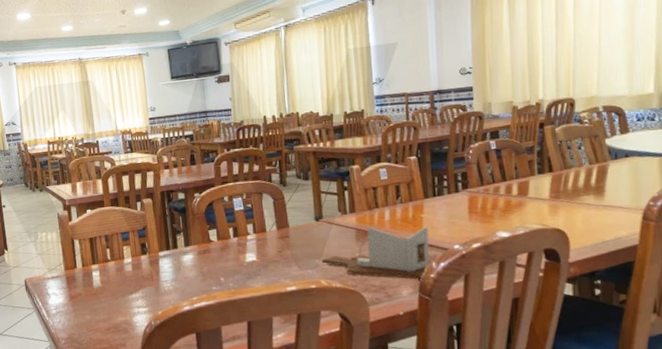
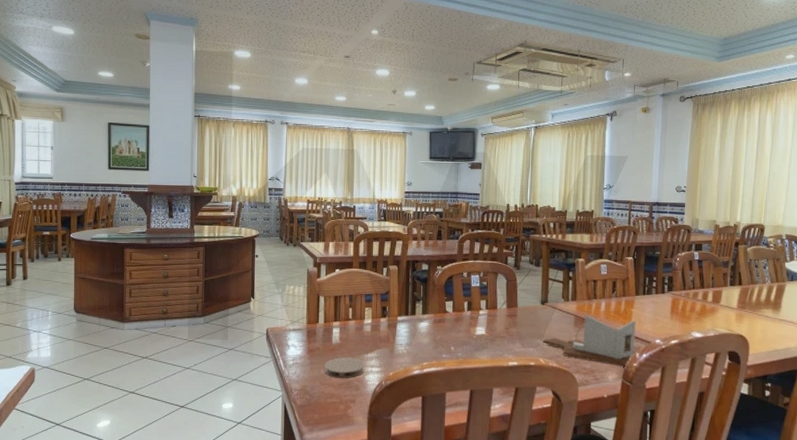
coaster: none [89,300,131,323] -> present [324,357,365,378]

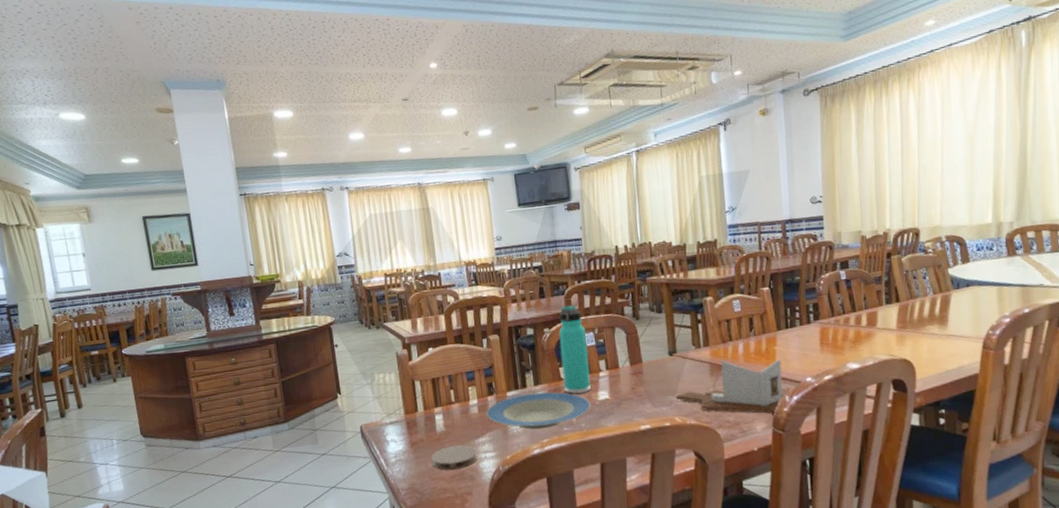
plate: none [377,320,469,353] -> present [486,392,591,430]
thermos bottle: none [448,249,473,327] -> present [558,304,591,394]

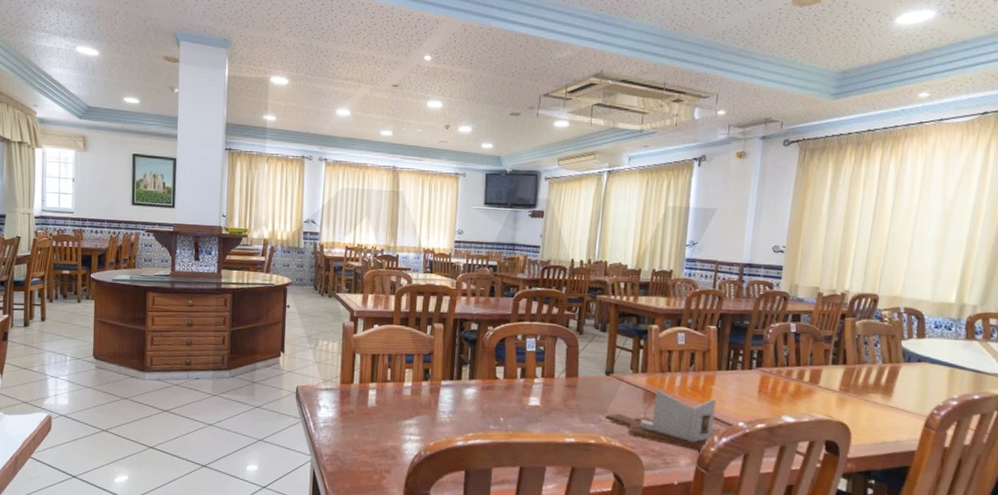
coaster: present [431,445,478,470] -> none [358,422,403,446]
plate: present [486,392,591,430] -> none [418,386,521,423]
thermos bottle: present [558,304,591,394] -> none [497,307,529,396]

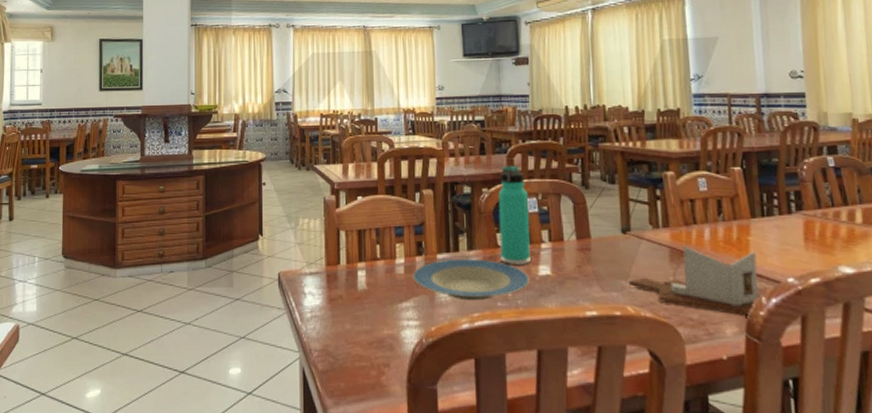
plate: none [418,386,521,423] -> present [413,258,530,301]
thermos bottle: none [497,307,529,396] -> present [498,165,531,266]

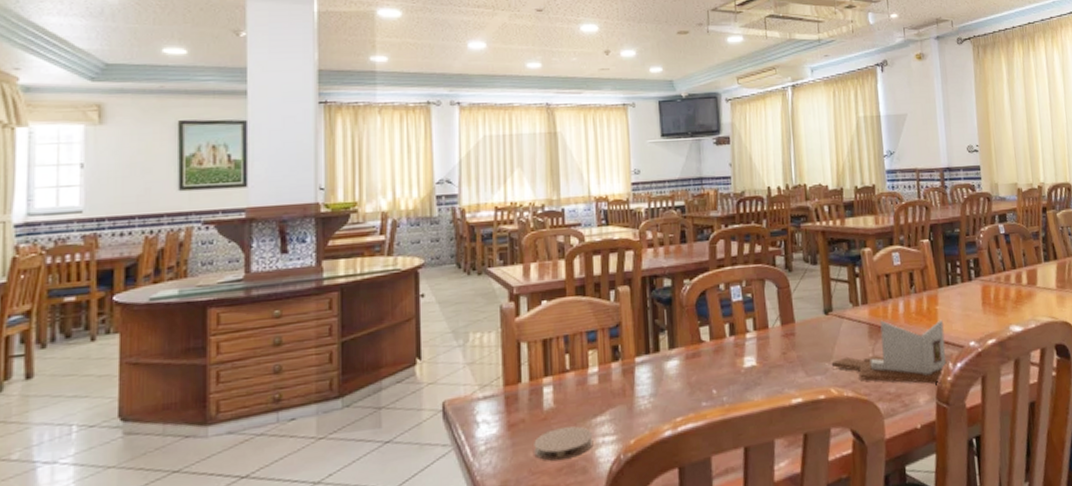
coaster: none [349,308,400,335] -> present [534,426,594,461]
plate: present [413,258,530,301] -> none [608,357,735,405]
thermos bottle: present [498,165,531,266] -> none [700,251,736,360]

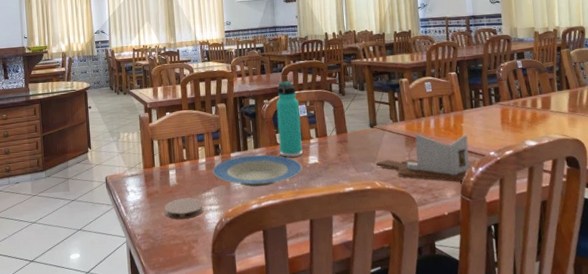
plate: none [608,357,735,405] -> present [212,154,303,187]
thermos bottle: none [700,251,736,360] -> present [276,80,303,158]

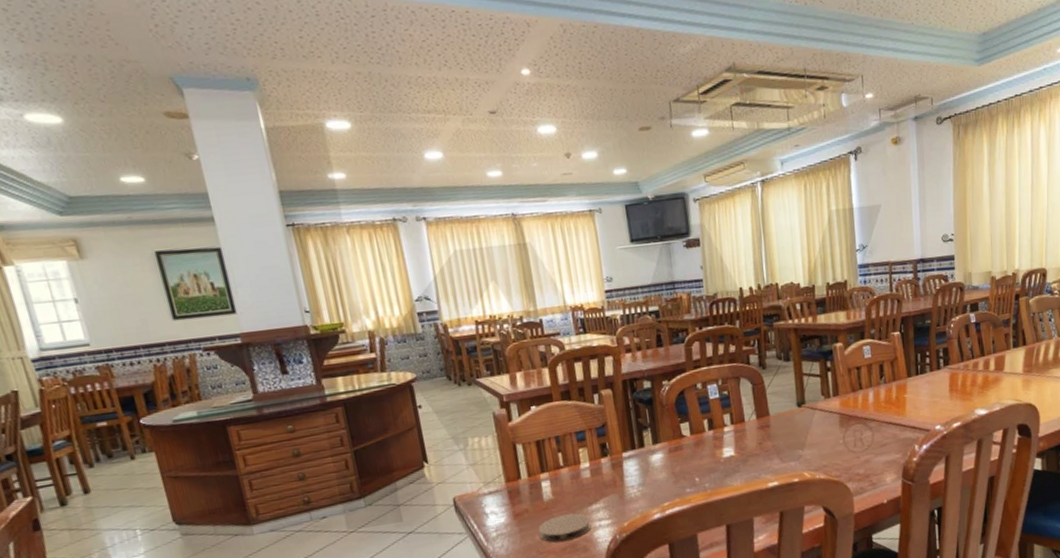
plate: present [212,154,303,187] -> none [599,450,716,493]
thermos bottle: present [276,80,303,158] -> none [678,353,715,452]
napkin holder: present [375,133,474,183] -> none [804,406,917,465]

